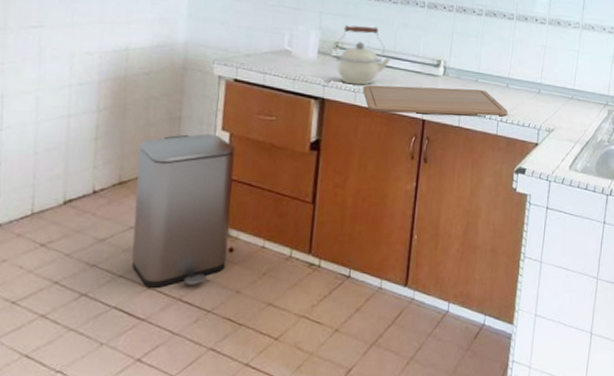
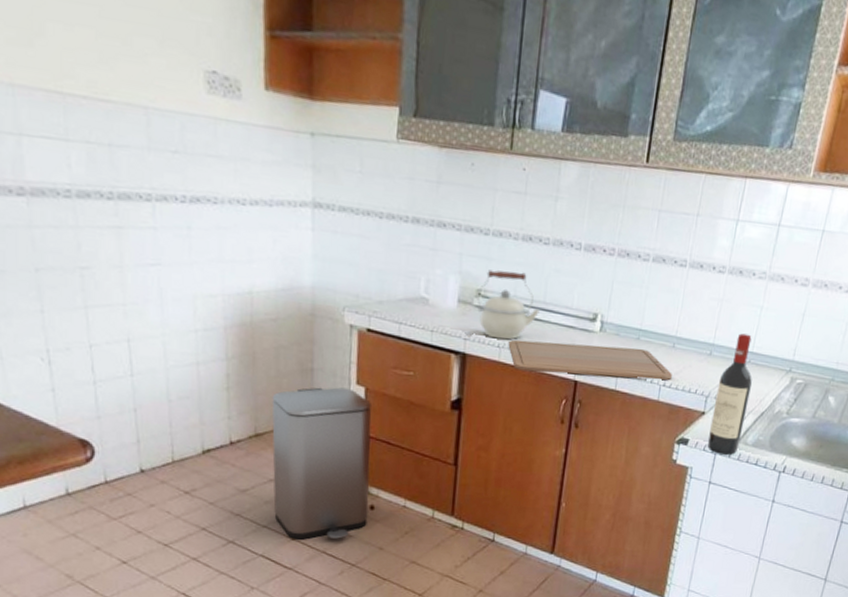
wine bottle: none [542,73,576,182] -> present [707,333,752,456]

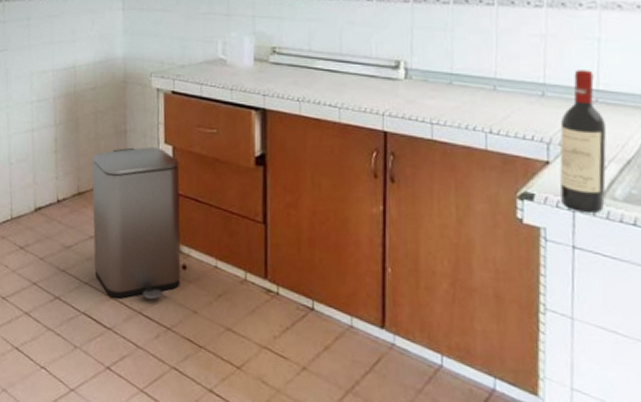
kettle: present [477,270,540,340] -> none [272,27,337,93]
chopping board: present [508,339,672,381] -> none [308,92,499,127]

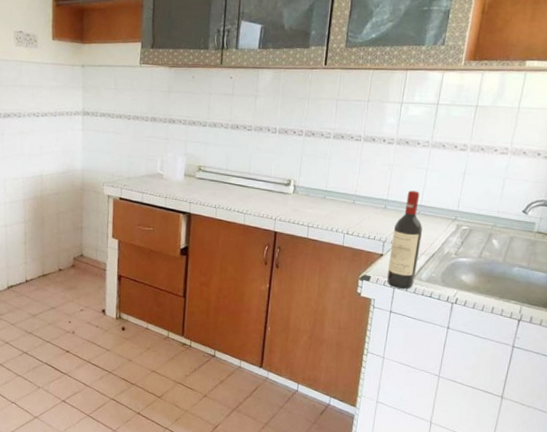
pedal bin: present [91,147,181,300] -> none [54,240,123,352]

